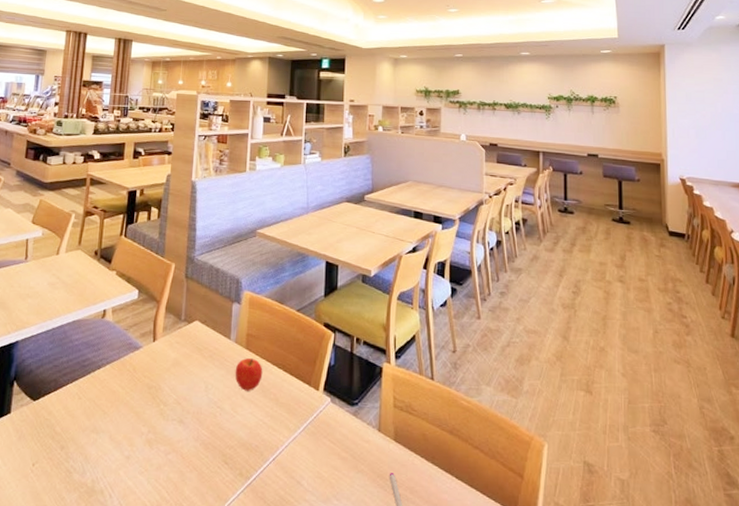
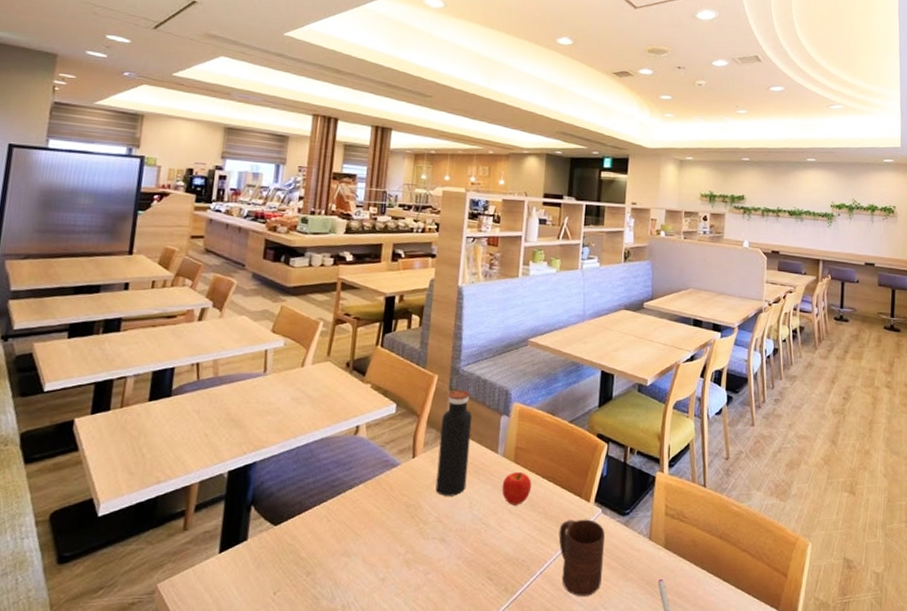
water bottle: none [174,278,207,380] -> present [435,390,473,496]
cup: none [290,407,334,486] -> present [558,519,605,596]

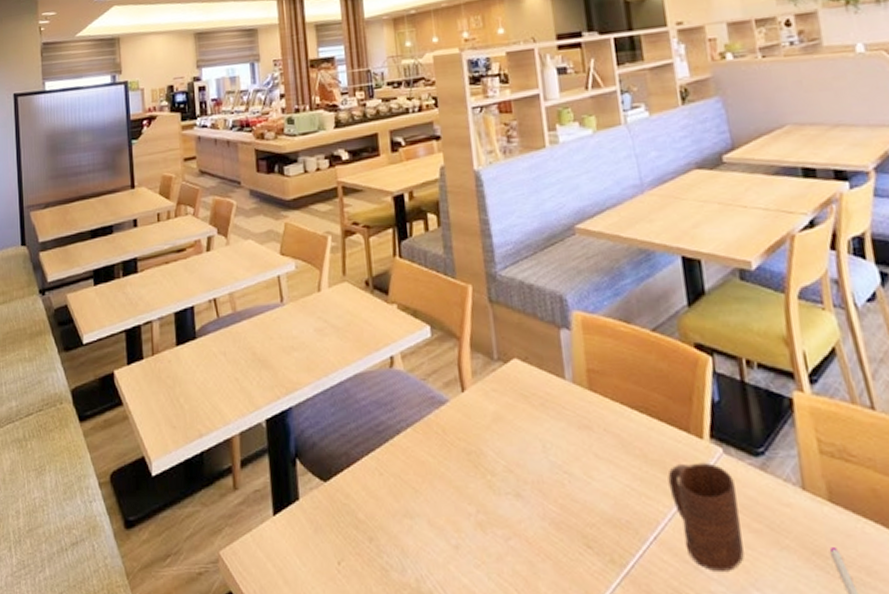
water bottle: present [435,390,473,496] -> none [487,301,534,438]
fruit: present [501,472,532,506] -> none [578,403,619,447]

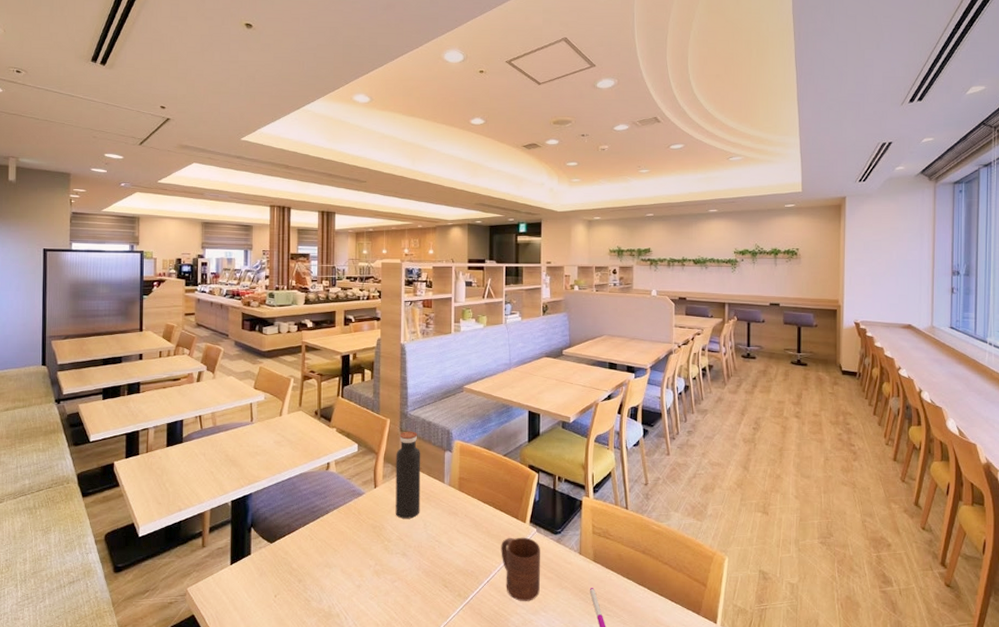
water bottle: none [487,301,534,438] -> present [395,431,421,519]

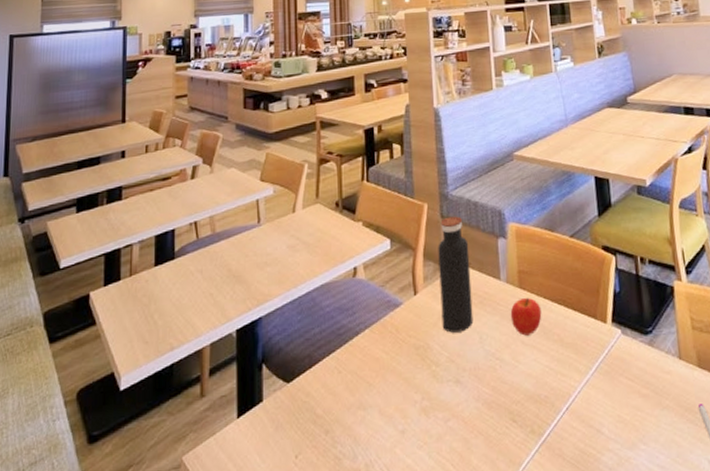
fruit: none [450,499,475,526] -> present [510,298,542,336]
cup: present [501,537,540,601] -> none [578,342,635,432]

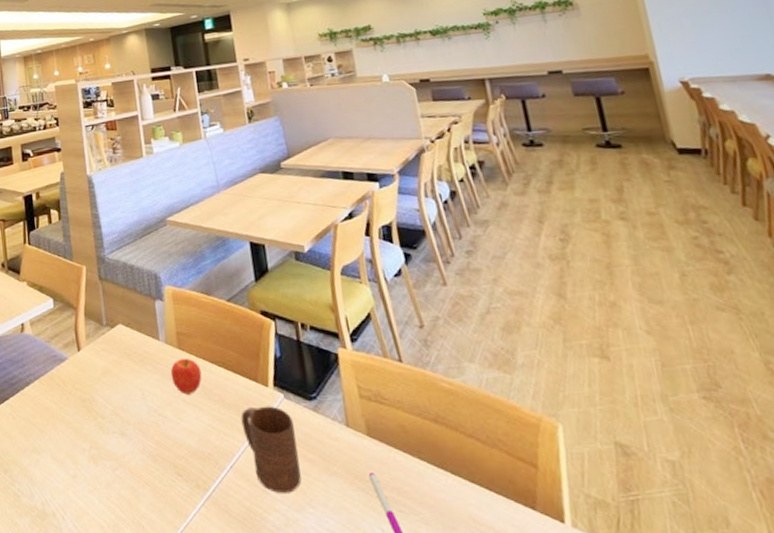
water bottle: present [438,216,474,333] -> none [98,278,135,388]
cup: none [578,342,635,432] -> present [240,406,302,493]

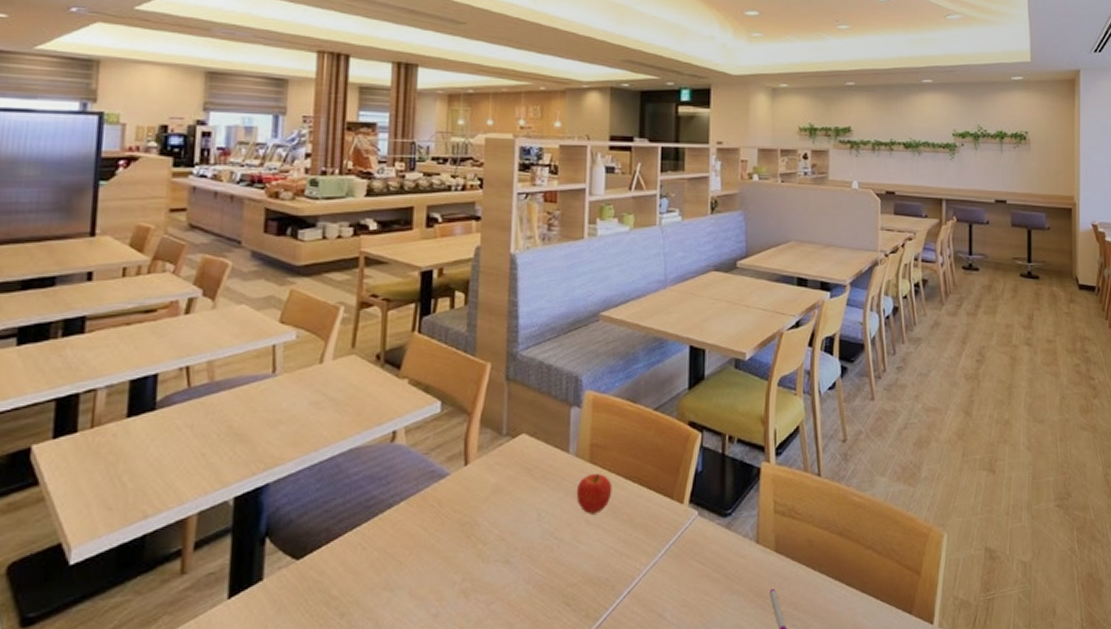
cup: present [240,406,302,493] -> none [648,524,703,617]

